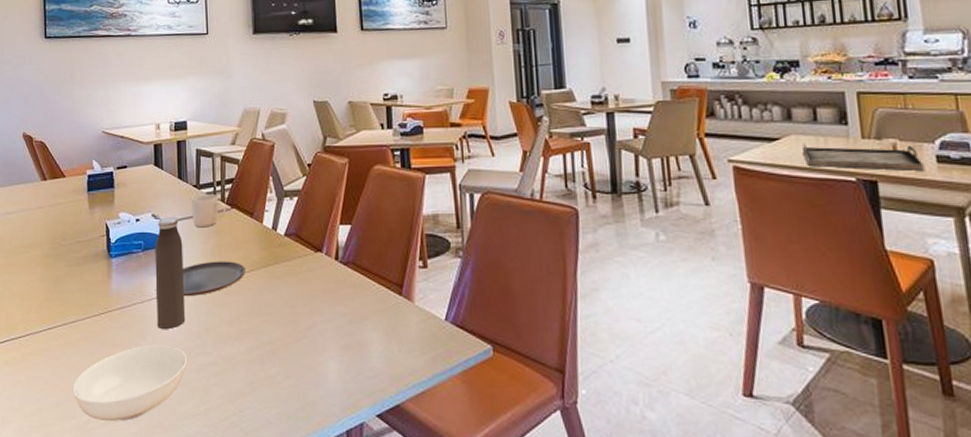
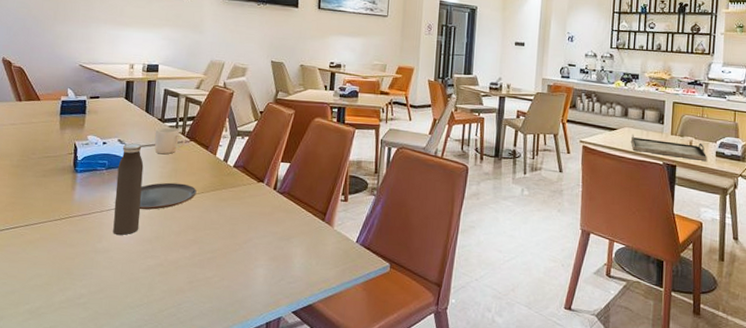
bowl: present [72,344,188,421] -> none [28,247,138,308]

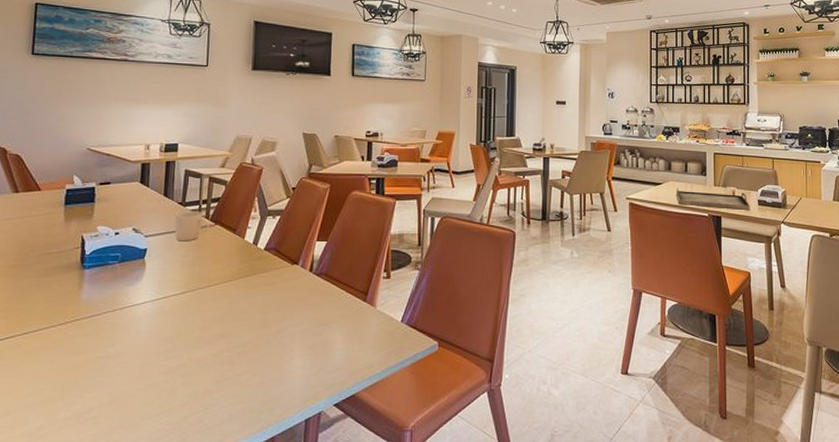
water bottle: present [113,143,144,235] -> none [127,231,163,335]
plate: present [139,182,197,210] -> none [157,272,224,305]

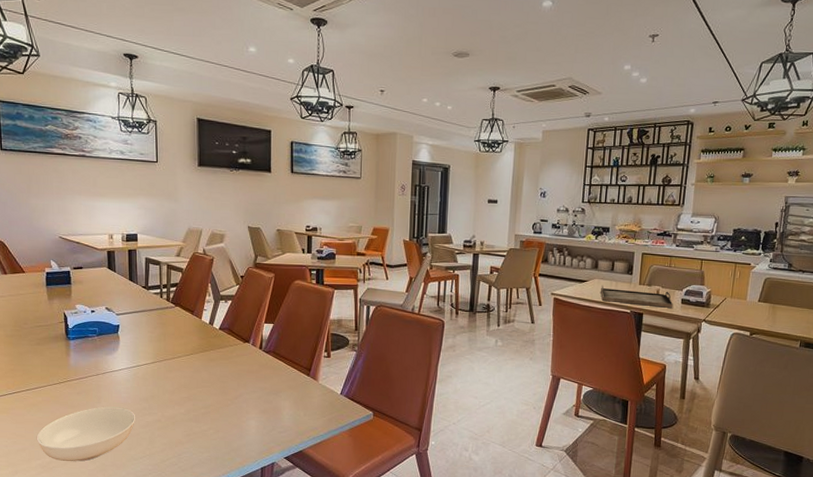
bowl: none [26,350,157,425] -> present [36,406,136,461]
mug: present [174,210,210,242] -> none [140,294,171,320]

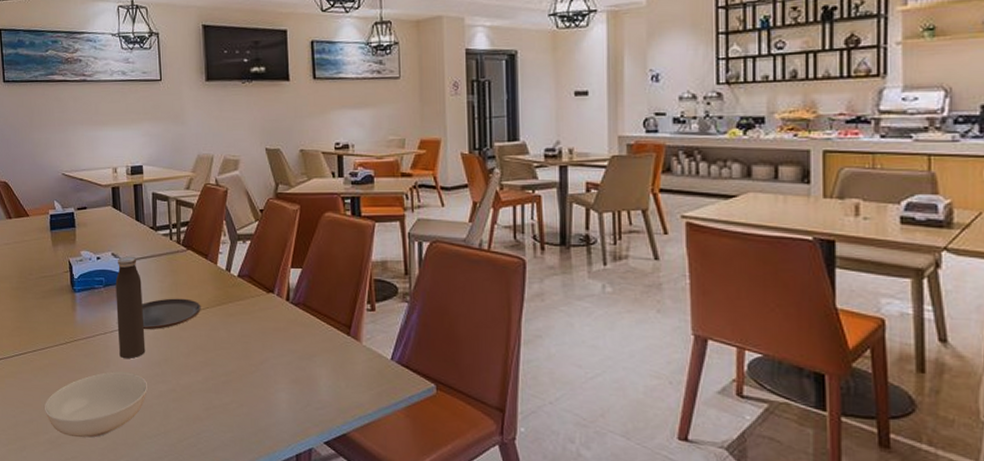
water bottle: none [108,310,135,395] -> present [115,256,146,358]
plate: none [132,346,186,372] -> present [141,298,201,330]
serving tray: present [600,285,673,308] -> none [758,201,887,231]

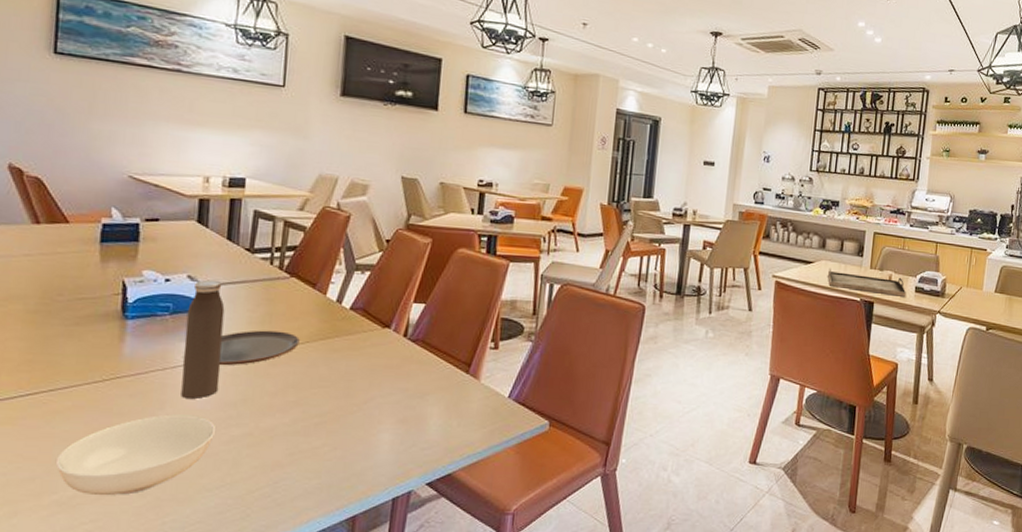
serving tray: none [758,201,887,231] -> present [827,267,907,297]

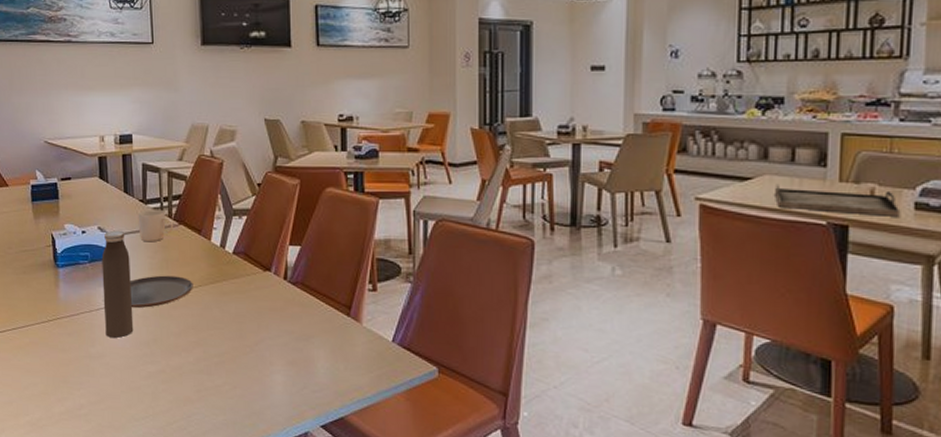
bowl: present [55,414,217,495] -> none [24,351,136,420]
mug: none [239,259,285,295] -> present [138,209,174,242]

